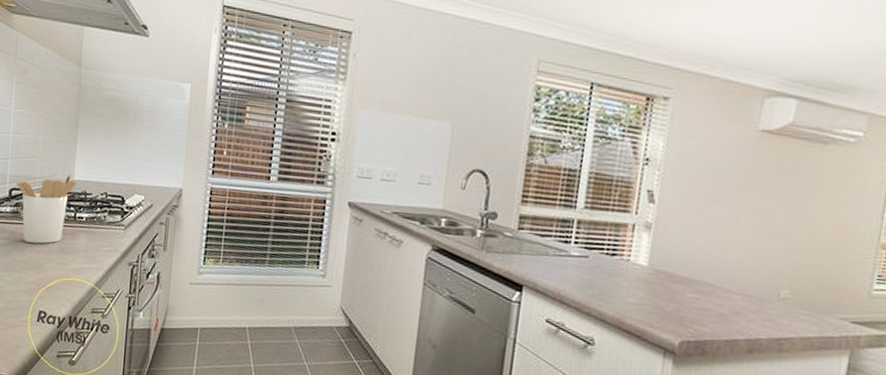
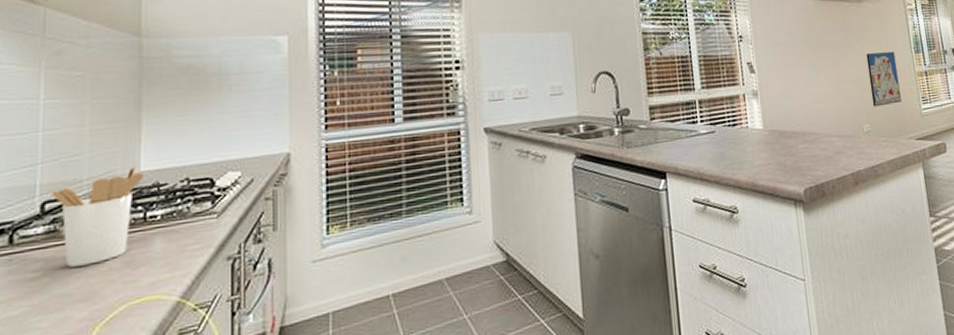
wall art: none [802,208,856,275] -> present [866,52,902,107]

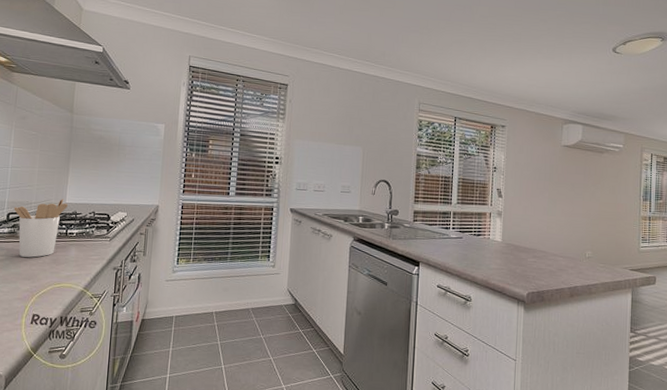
wall art: present [866,52,902,107] -> none [597,195,625,239]

